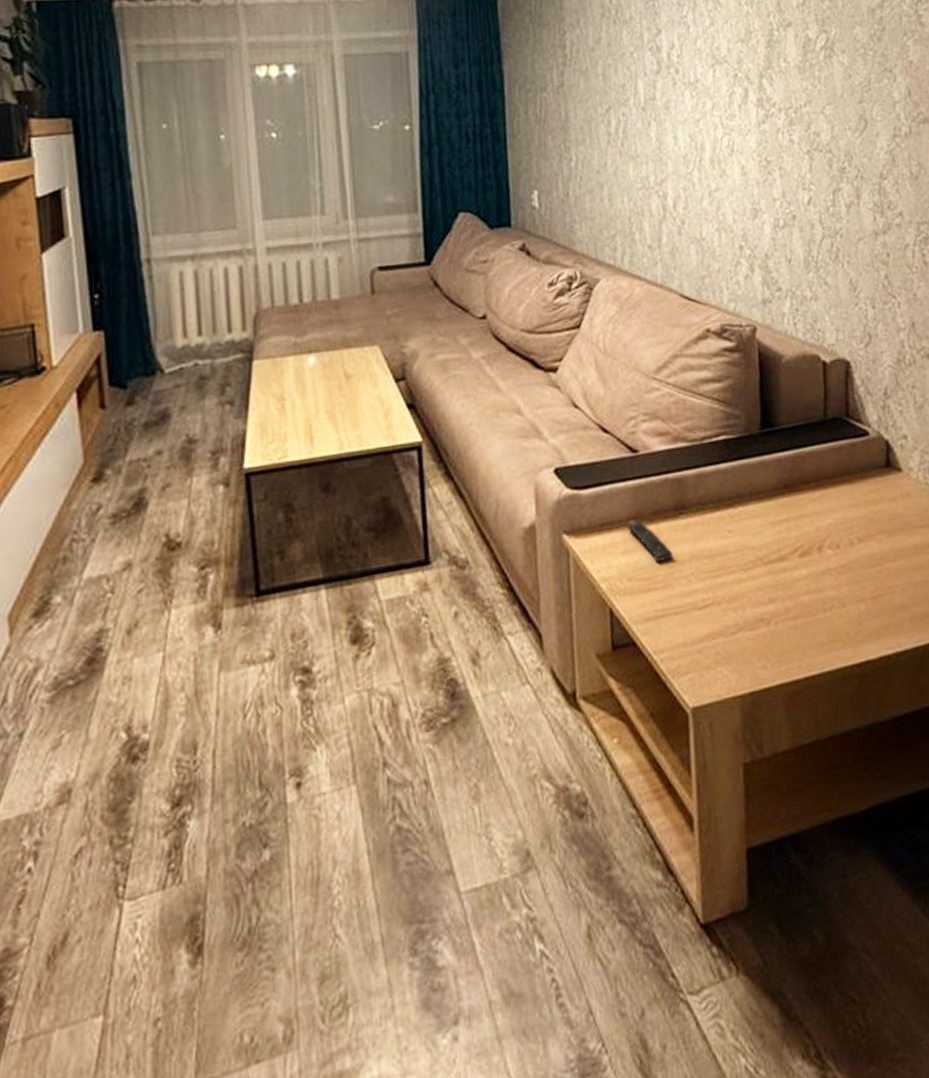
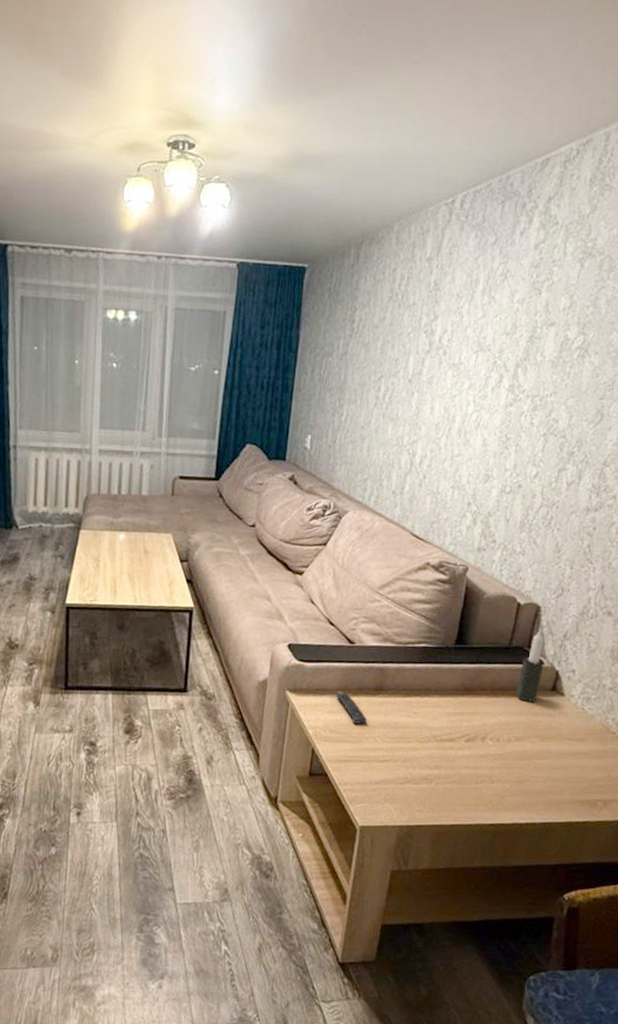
candle: none [844,388,871,488] -> present [516,628,545,703]

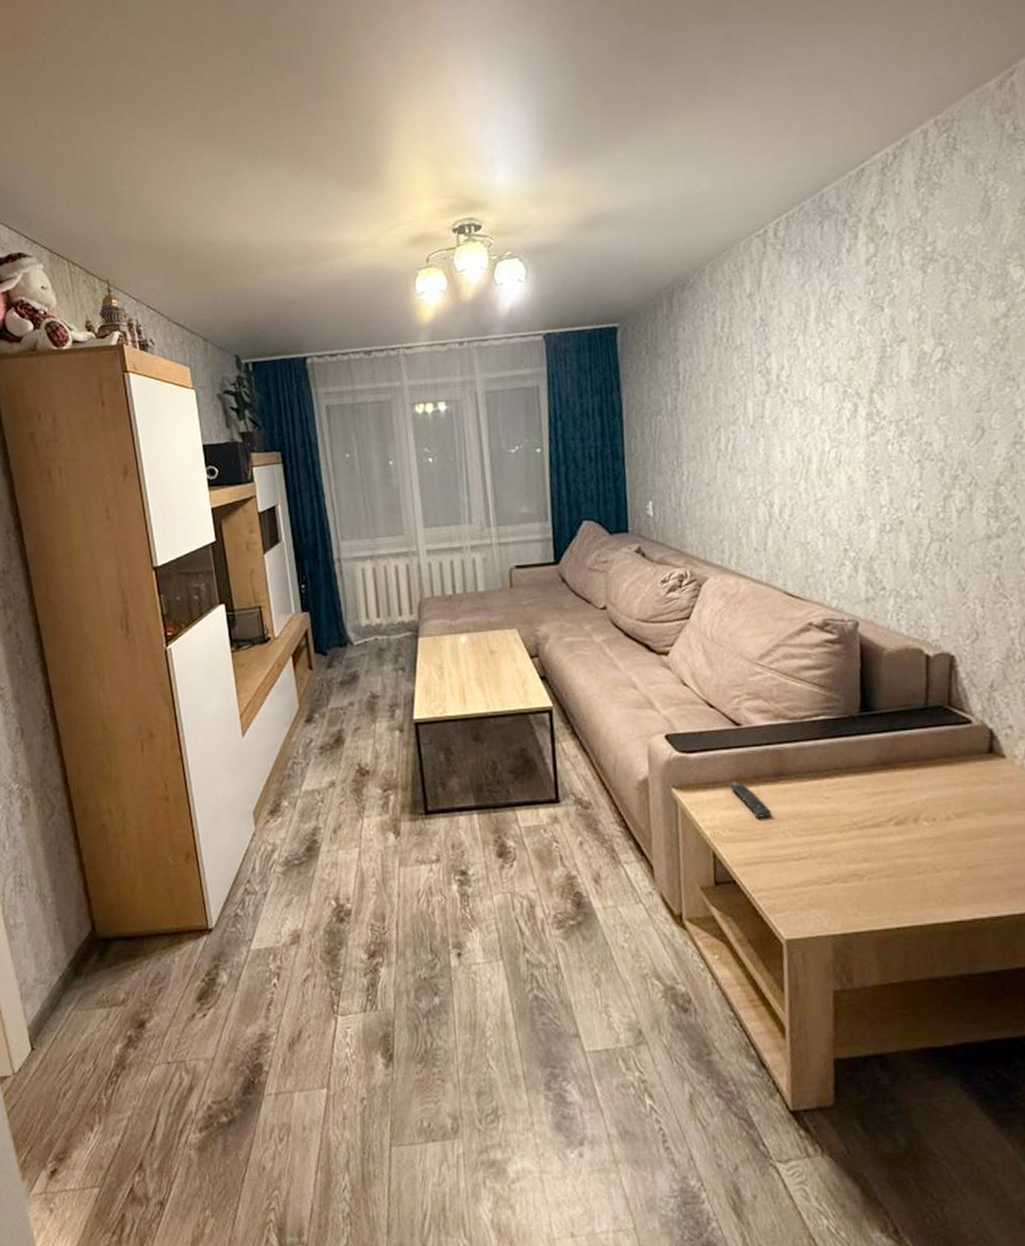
candle: present [516,628,545,703] -> none [944,680,973,771]

